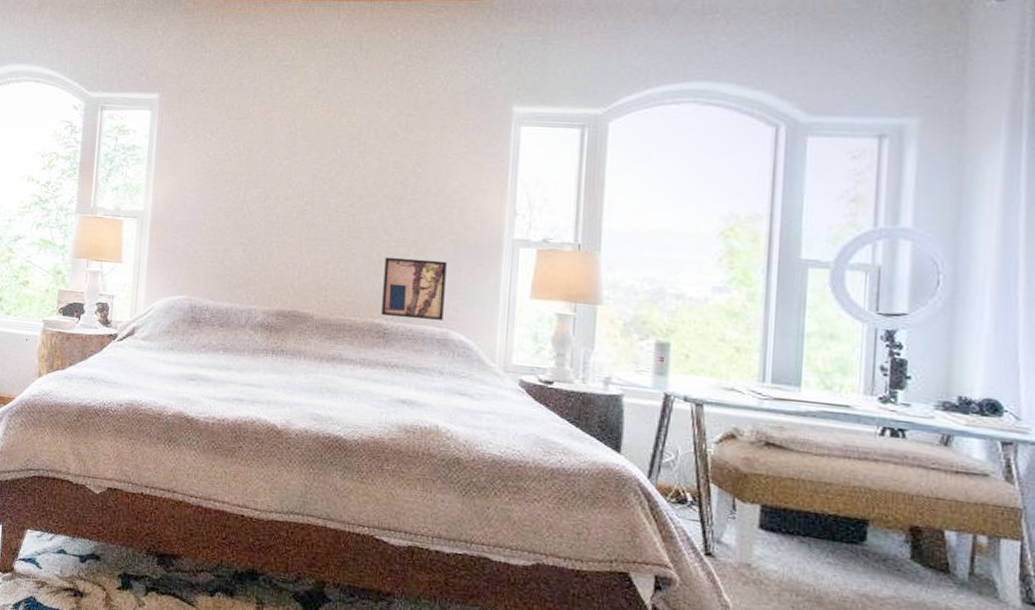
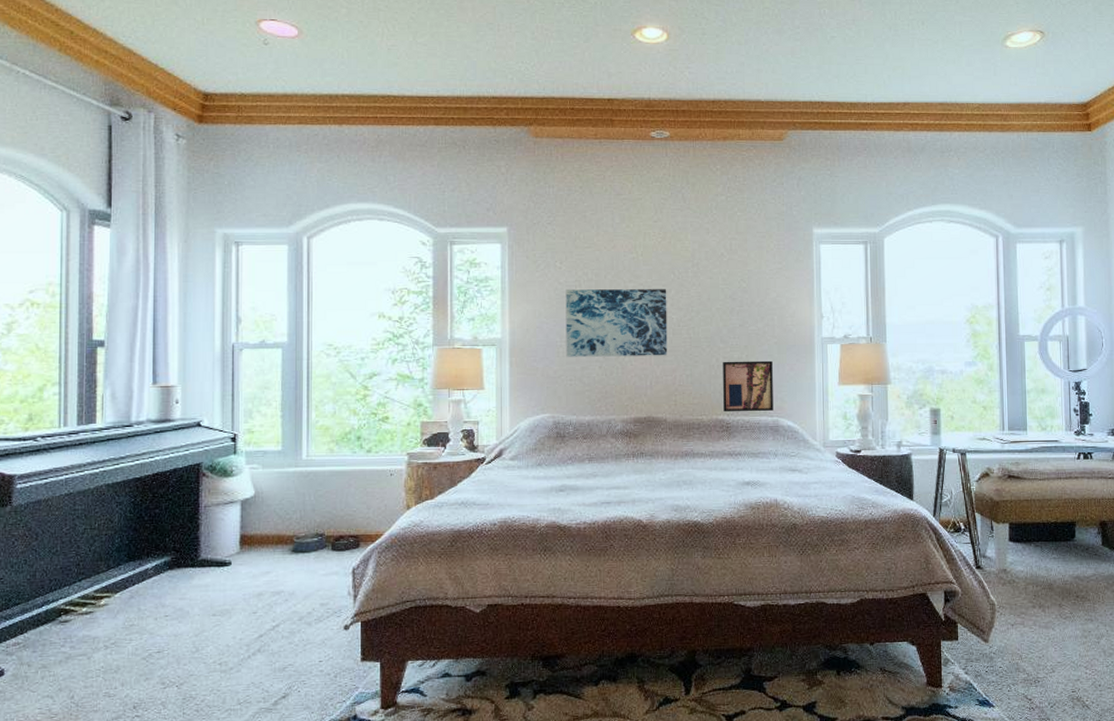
wall art: none [209,163,326,245] -> present [565,289,668,357]

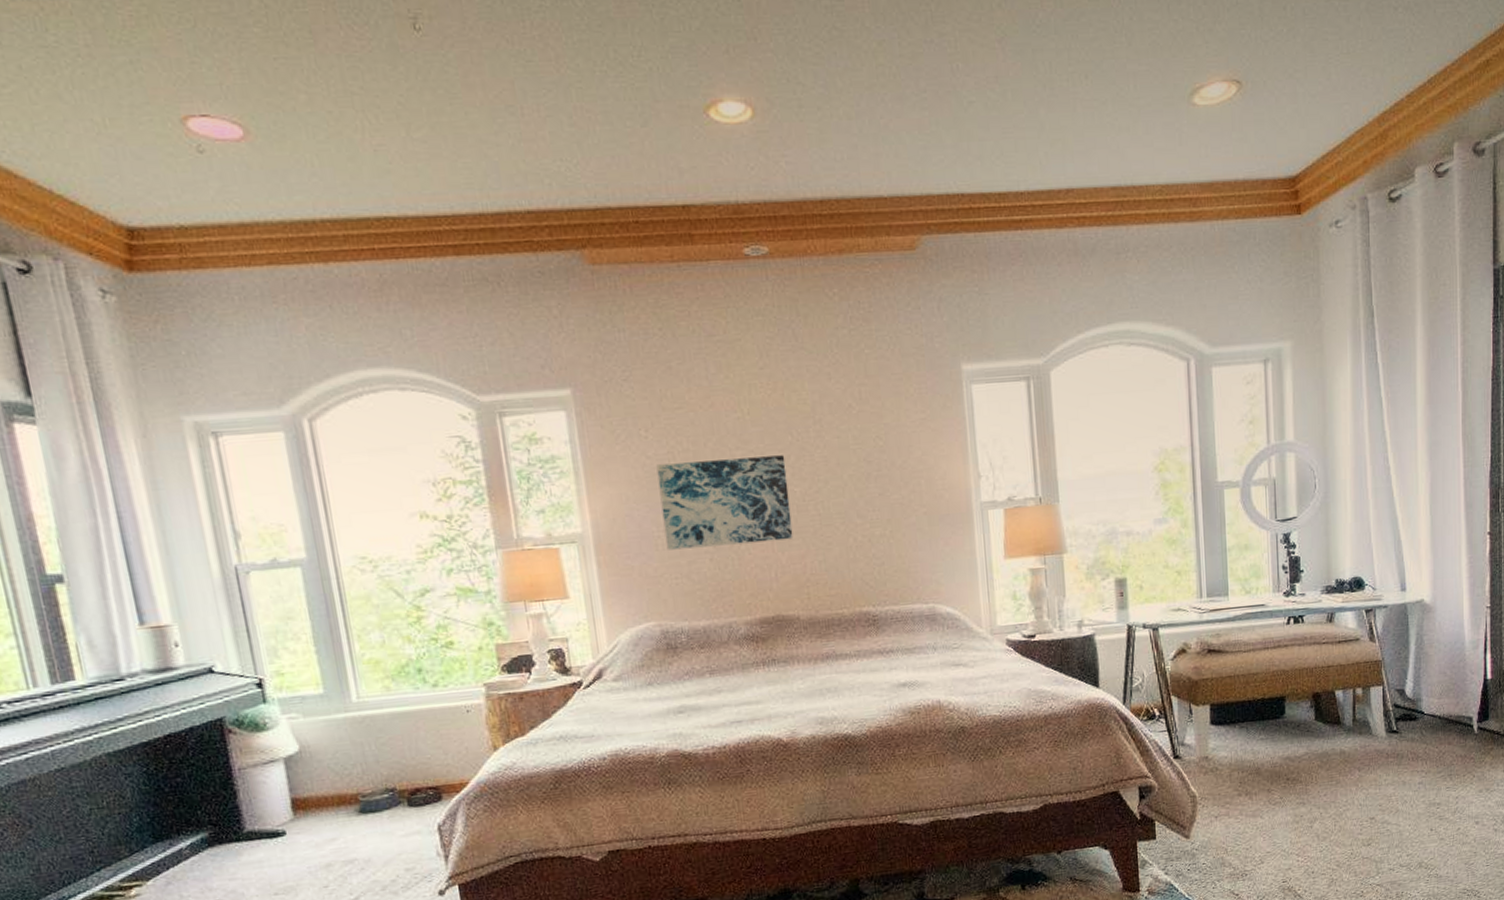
wall art: present [723,360,773,412] -> none [862,535,928,603]

